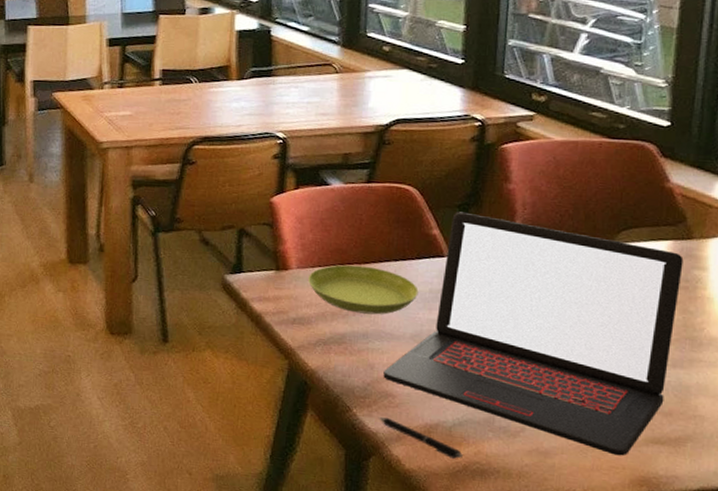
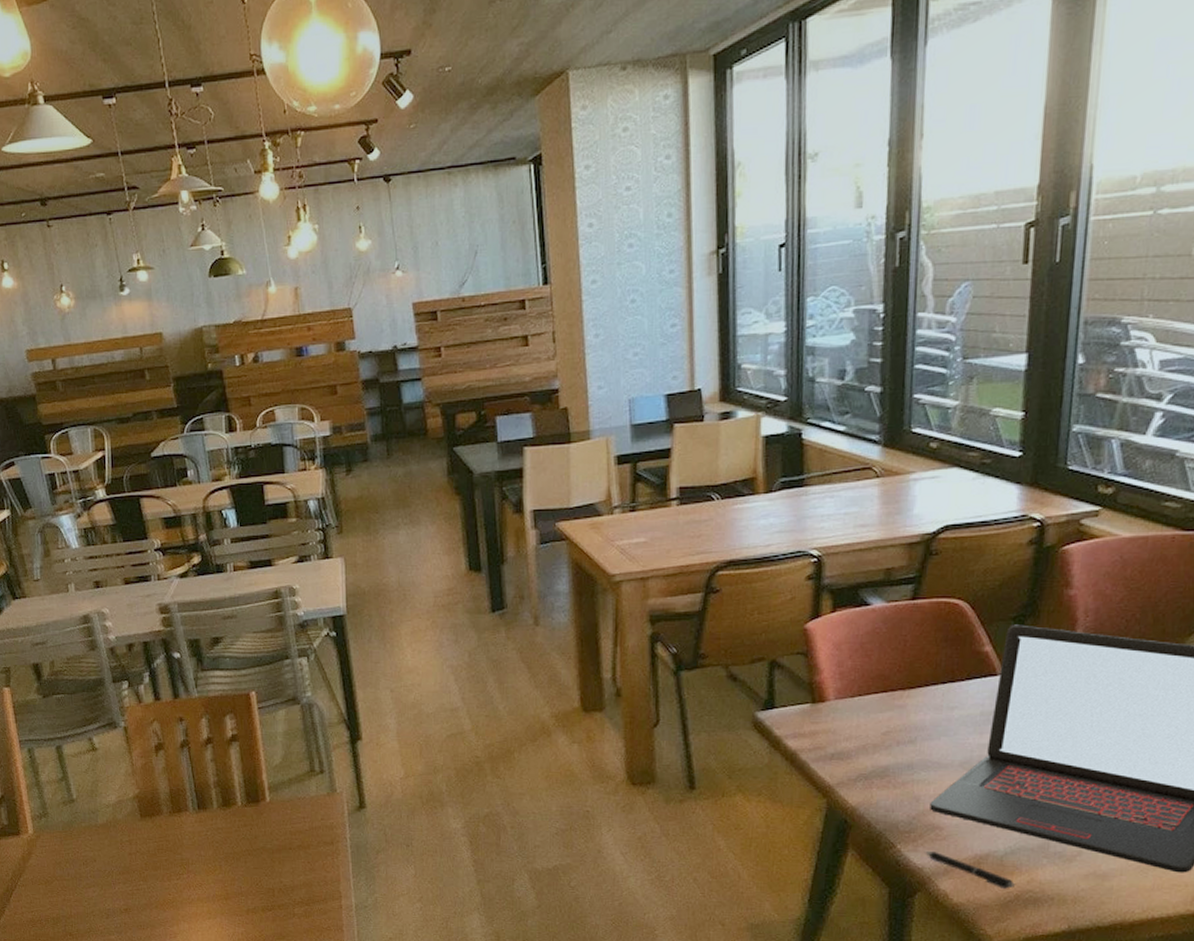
saucer: present [307,264,419,315] -> none [846,691,969,743]

